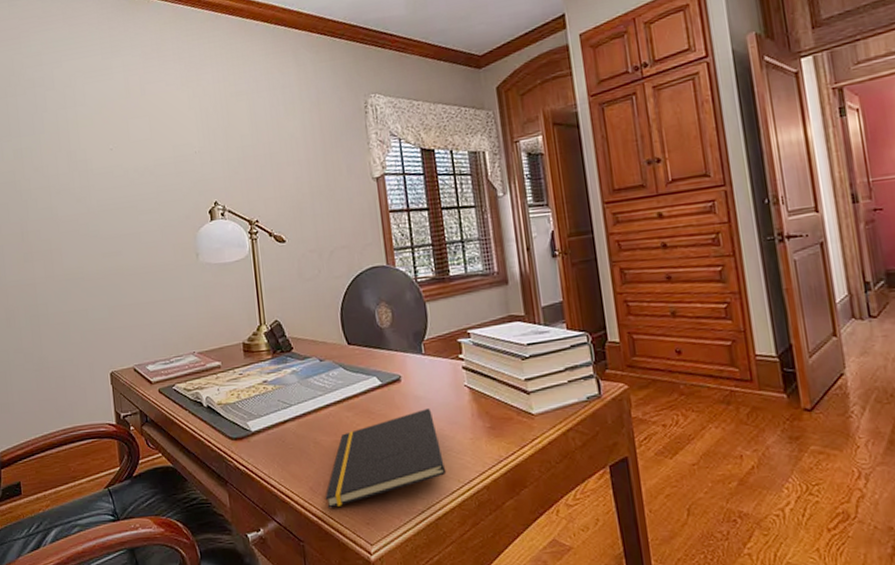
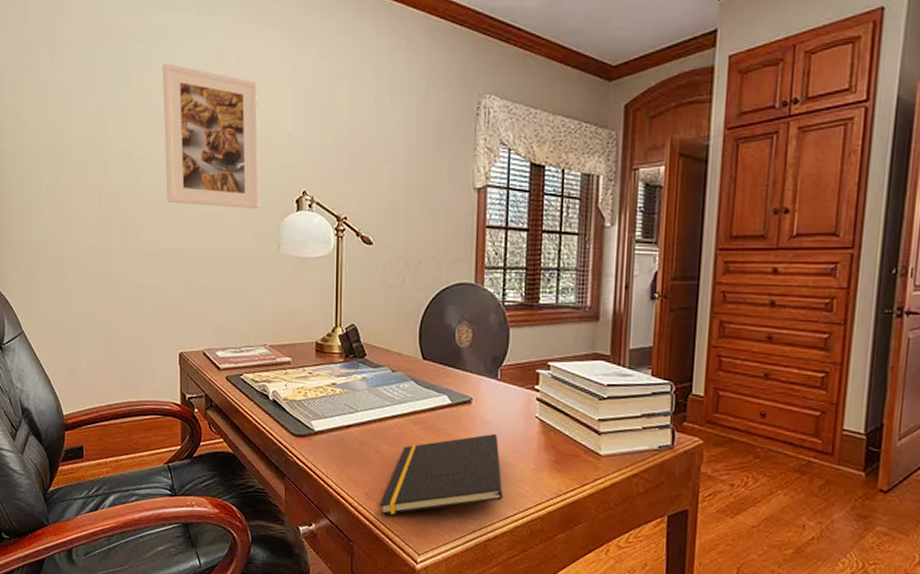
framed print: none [73,104,175,230] -> present [162,62,260,210]

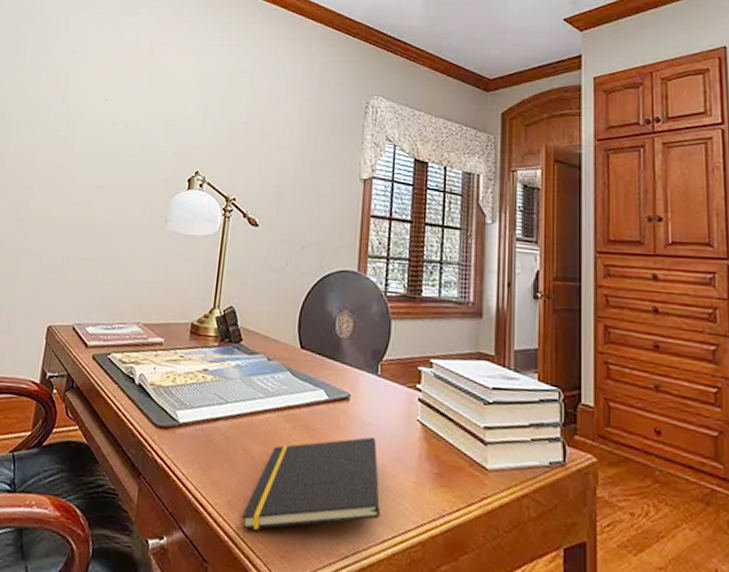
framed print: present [162,62,260,210] -> none [63,50,165,186]

